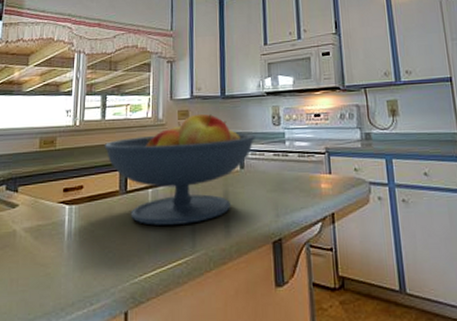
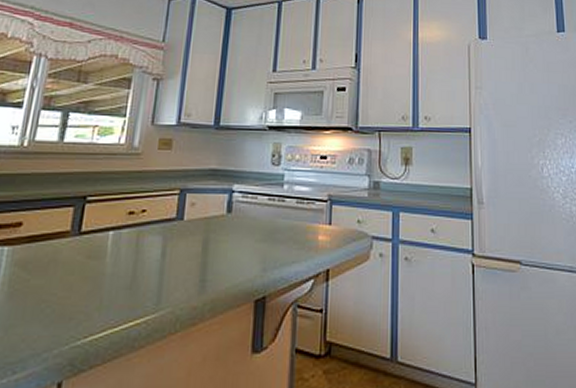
fruit bowl: present [104,113,255,226] -> none [57,144,249,276]

